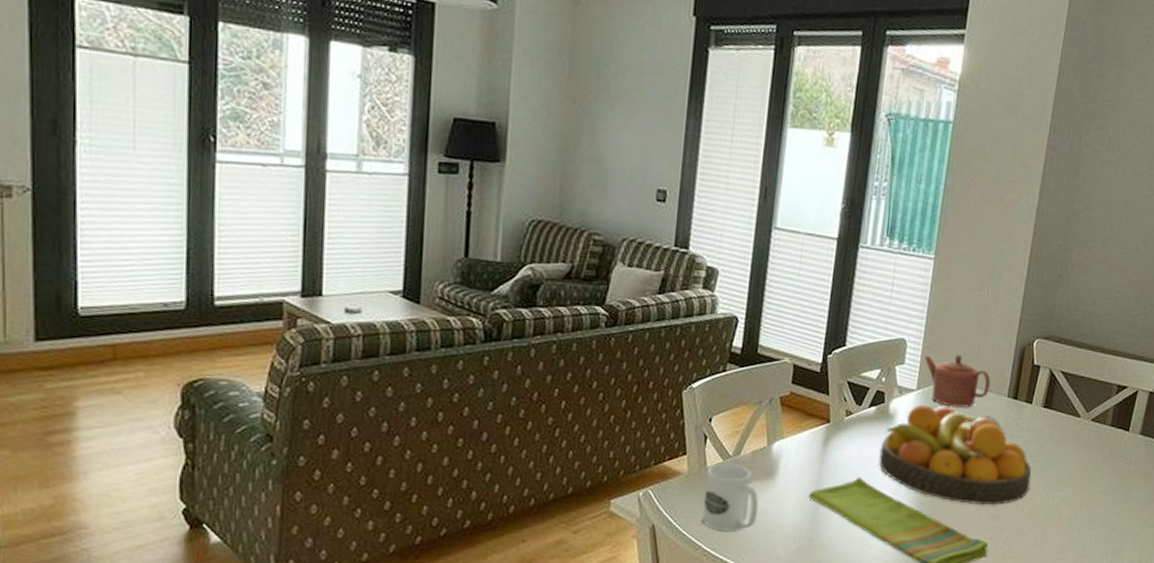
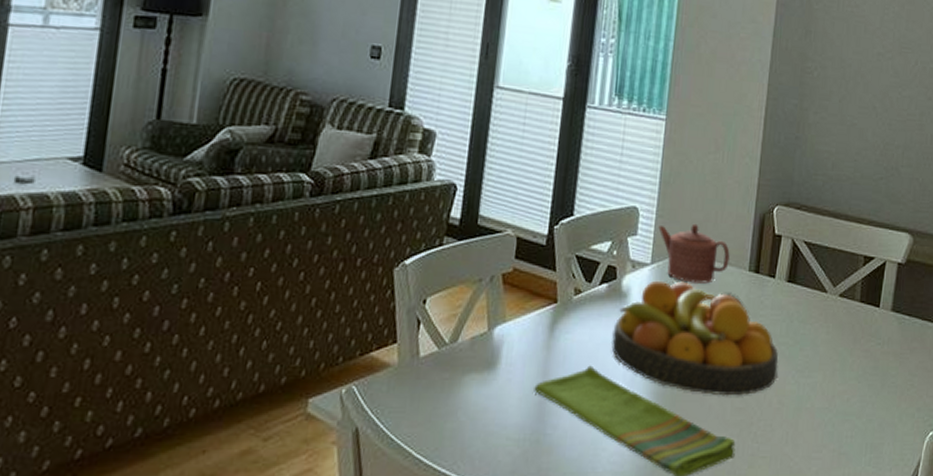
mug: present [702,463,759,531] -> none [413,352,478,434]

